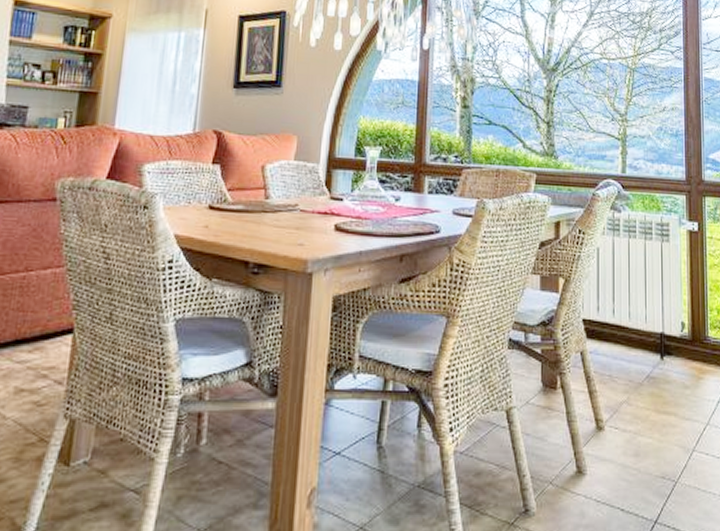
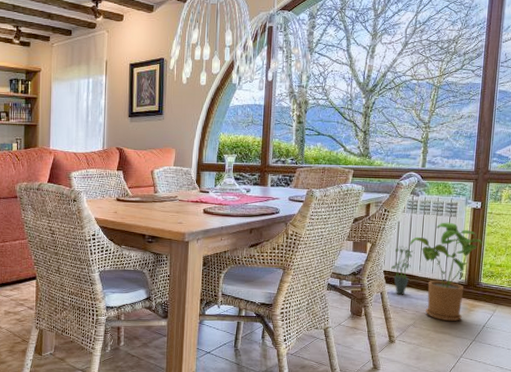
potted plant: none [592,282,622,356] -> present [391,245,415,295]
house plant: none [613,249,705,396] -> present [409,222,482,322]

